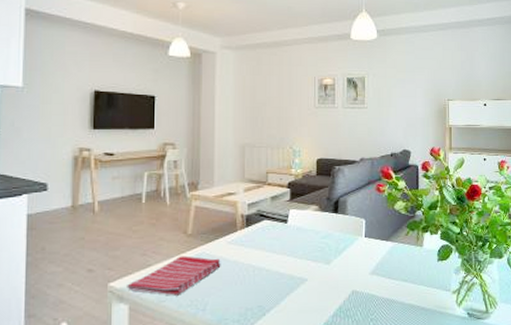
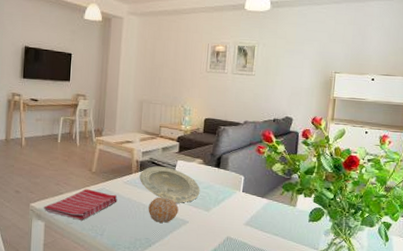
plate: none [246,218,318,259] -> present [139,166,200,203]
fruit: none [259,254,295,286] -> present [148,197,179,224]

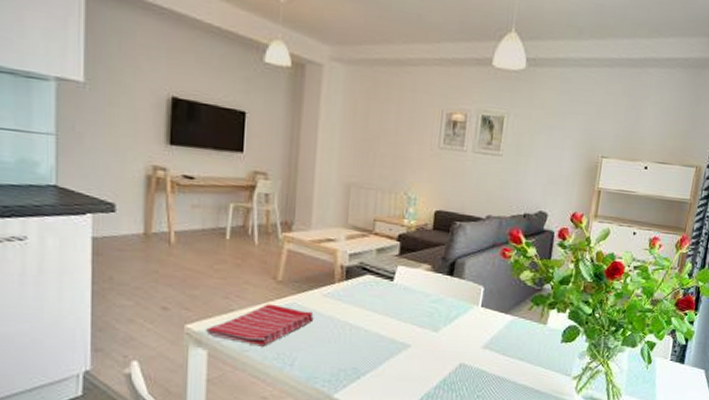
plate: present [139,166,200,203] -> none [344,273,427,322]
fruit: present [148,197,179,224] -> none [356,314,398,349]

